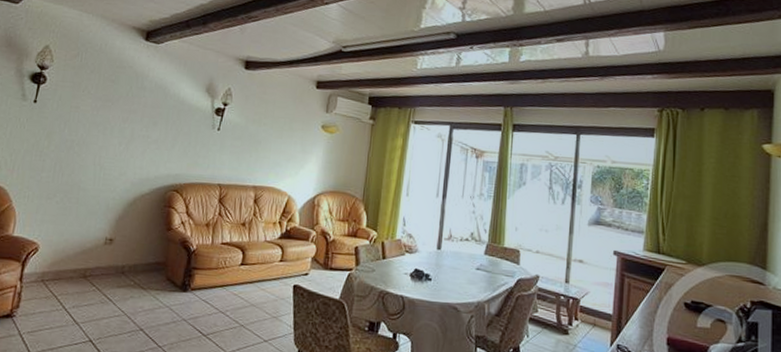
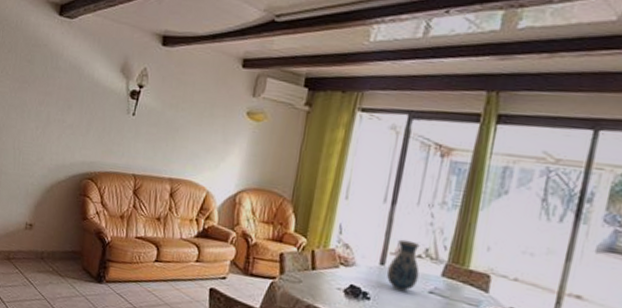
vase: none [442,226,468,271] -> present [386,239,420,292]

